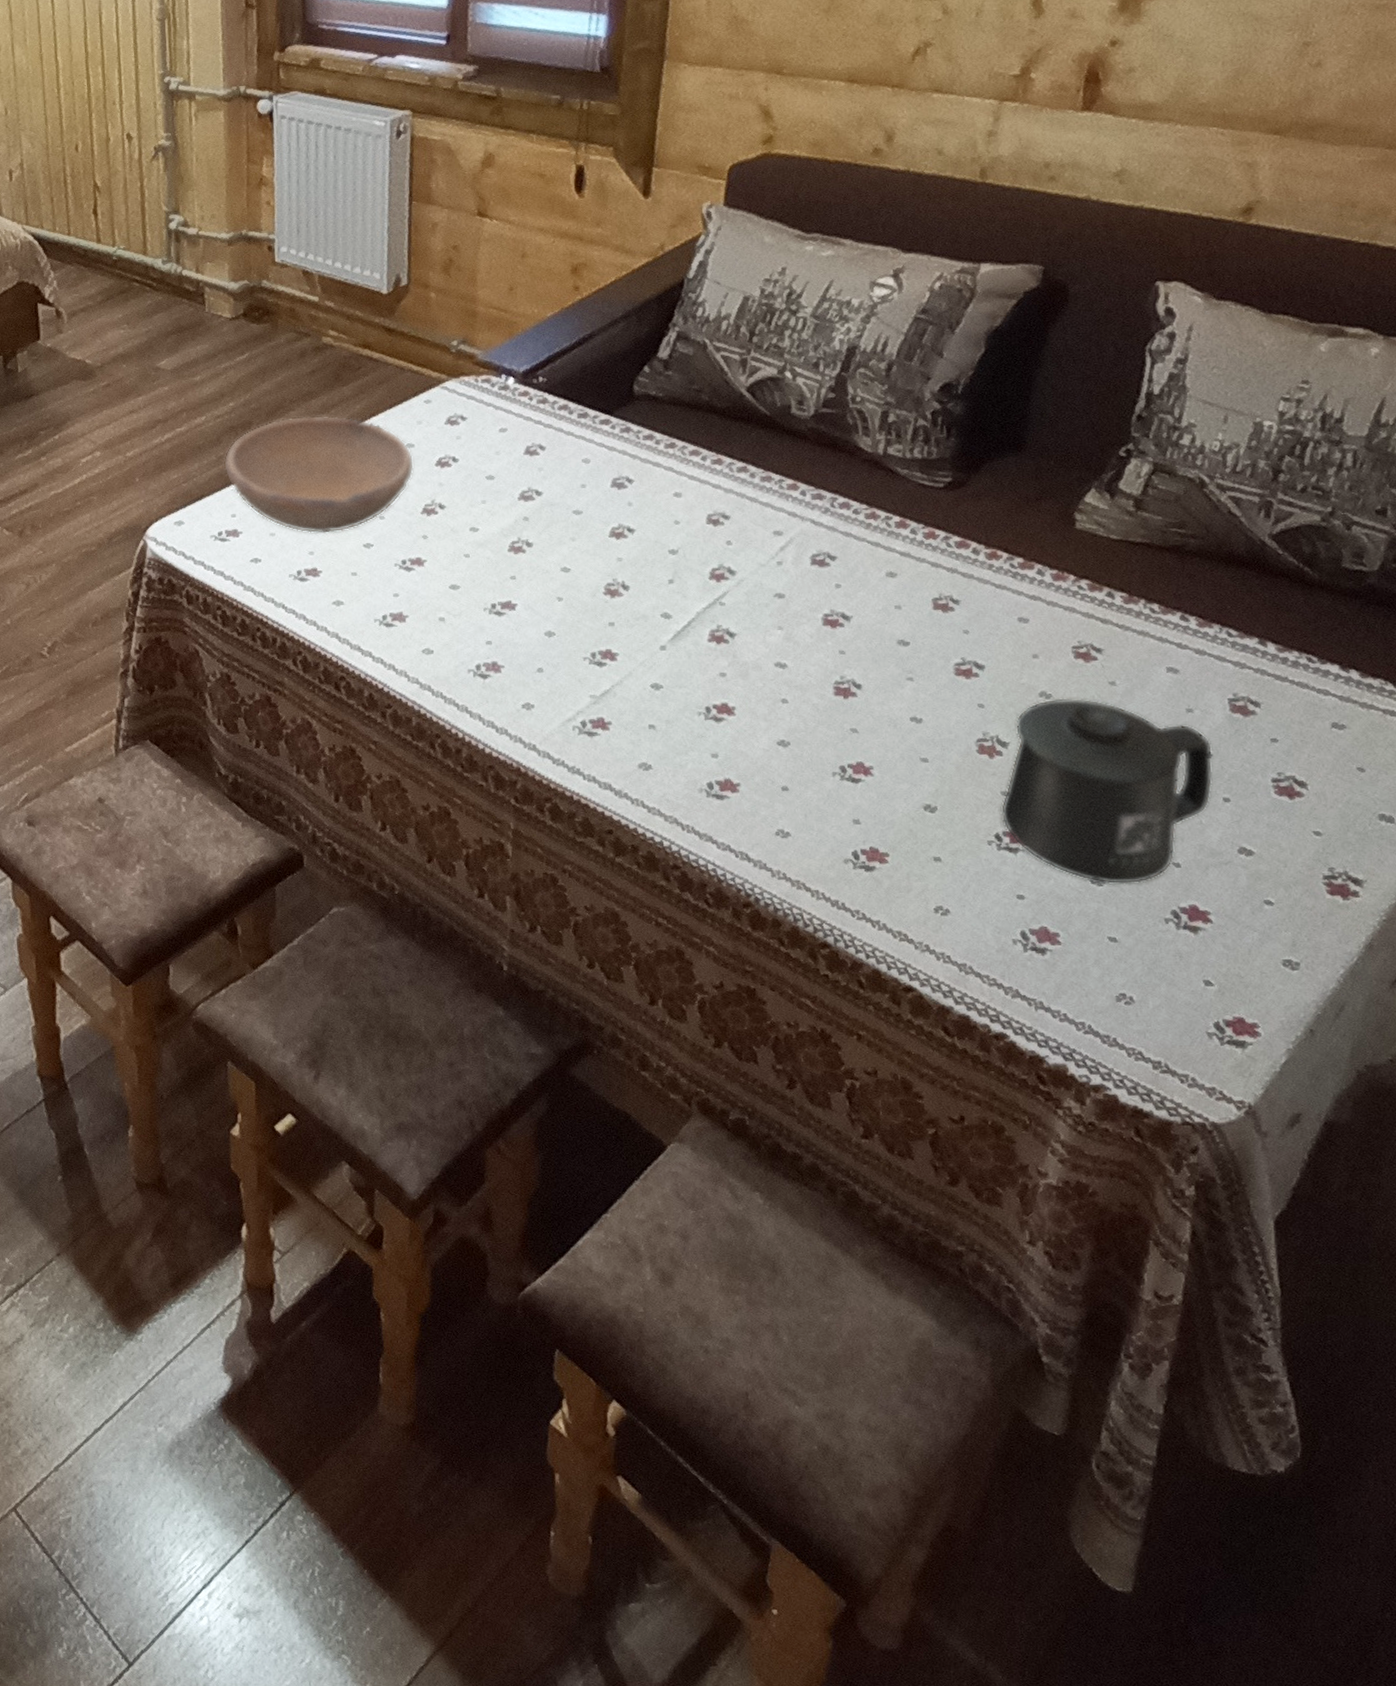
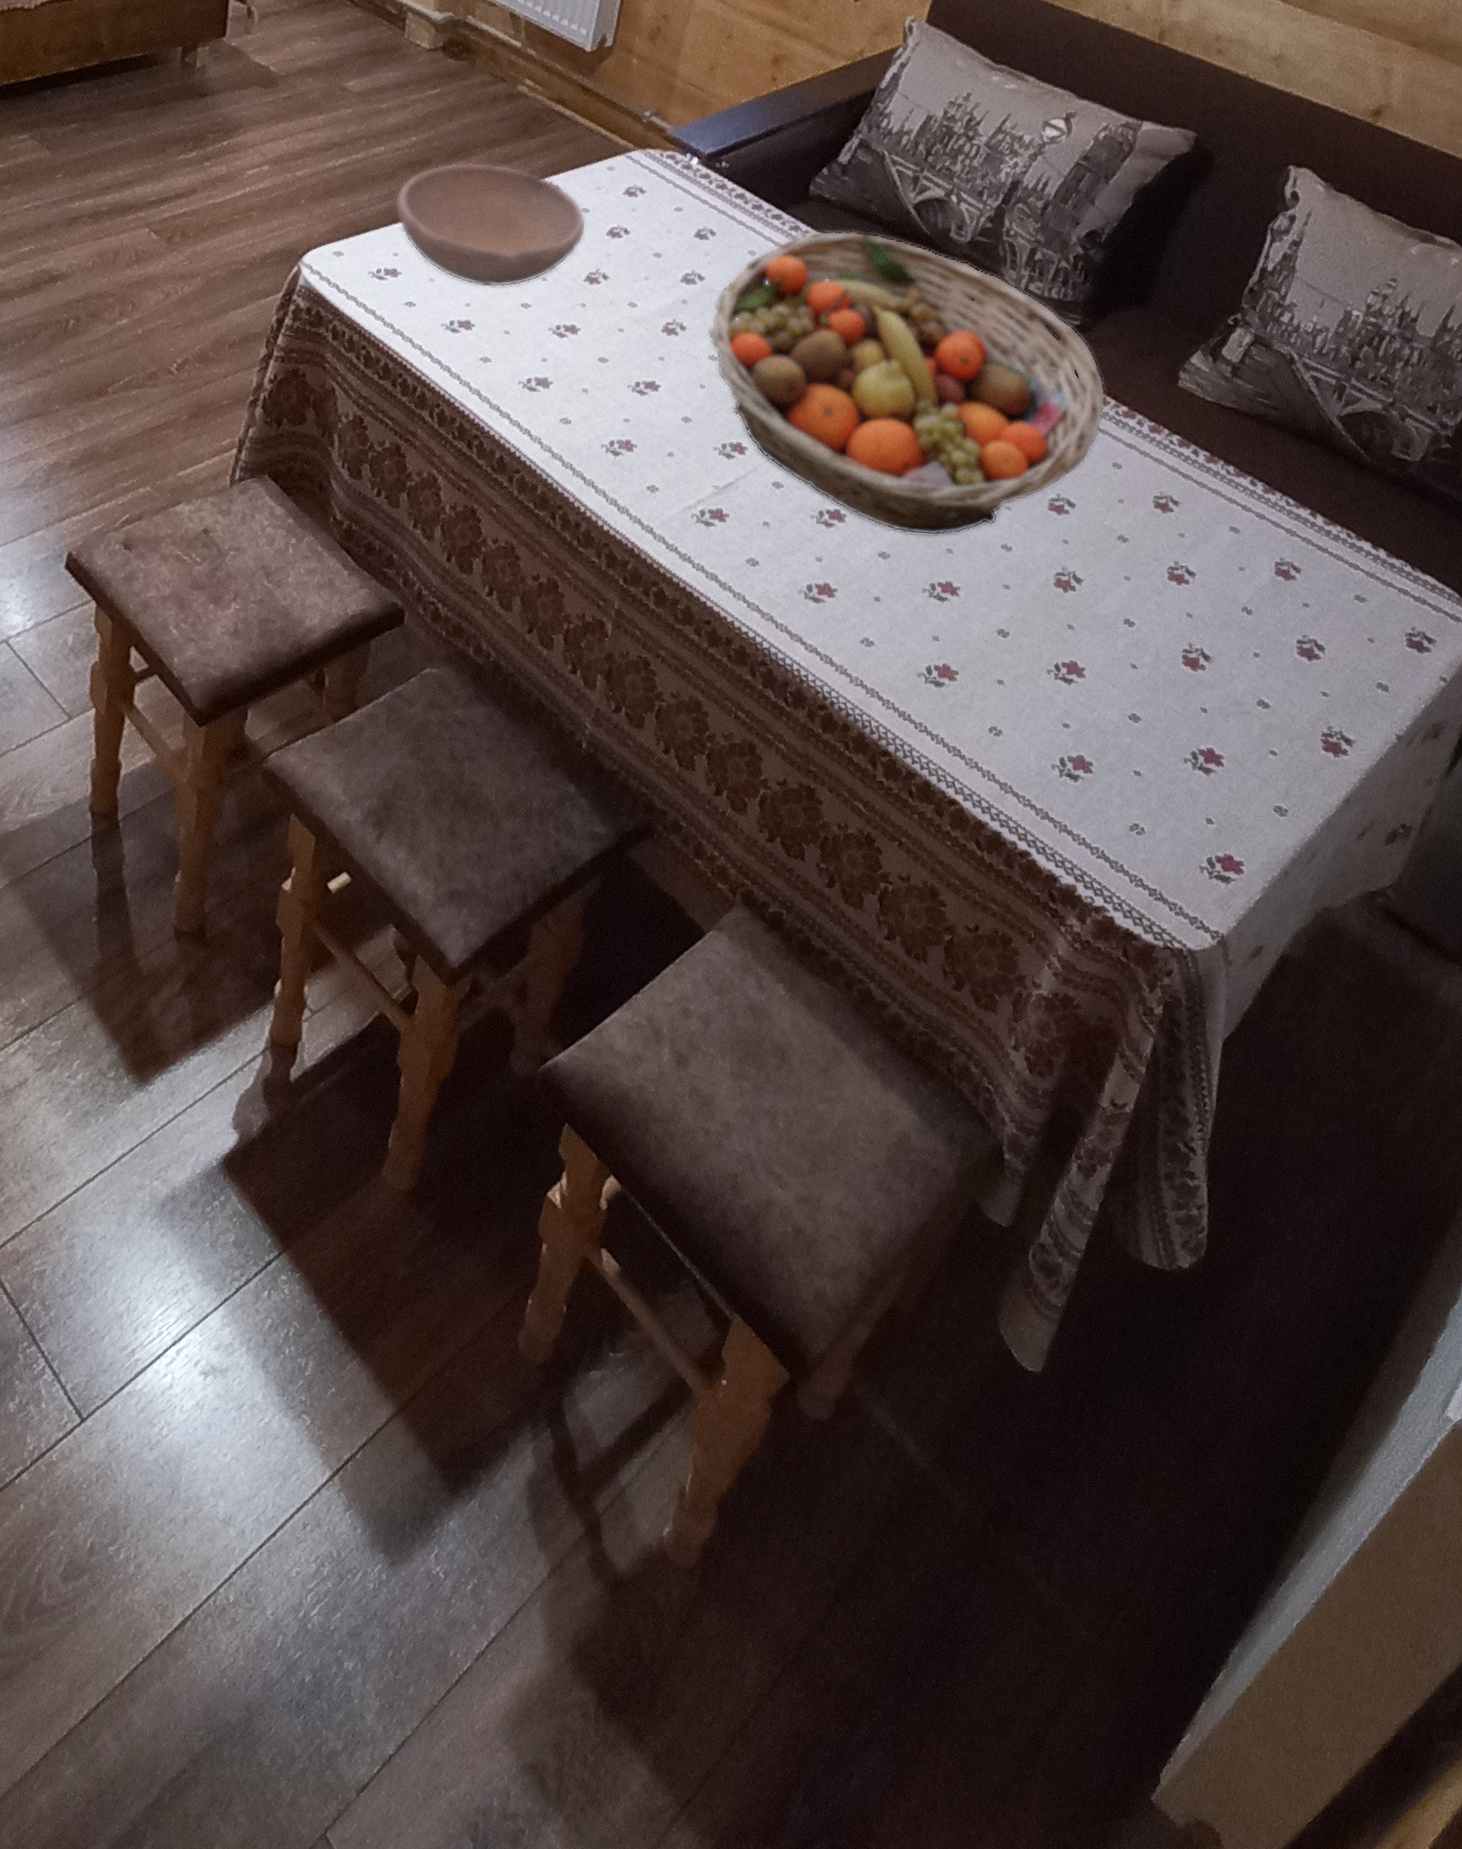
fruit basket: none [555,422,998,719] -> present [707,230,1106,536]
mug: present [1000,698,1213,885] -> none [1063,542,1254,724]

